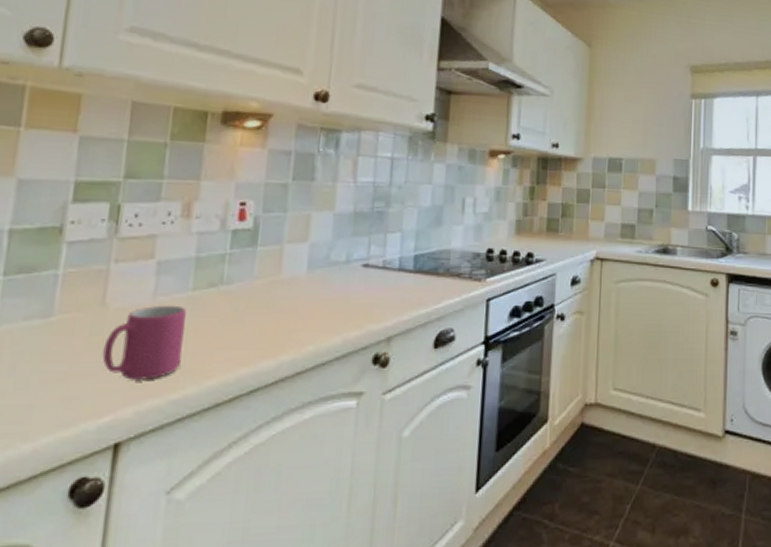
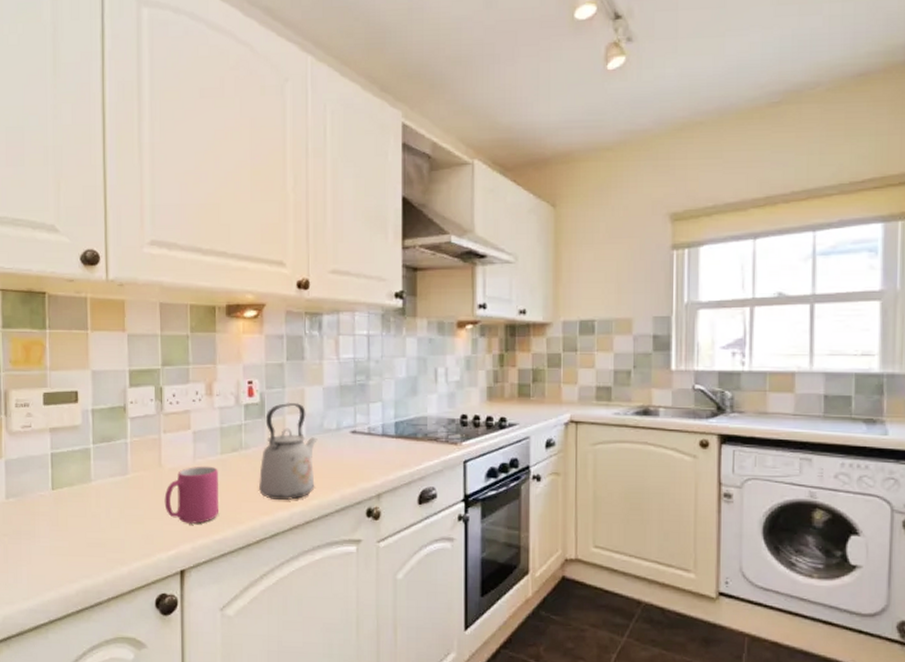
kettle: none [239,228,321,348] -> present [259,402,317,501]

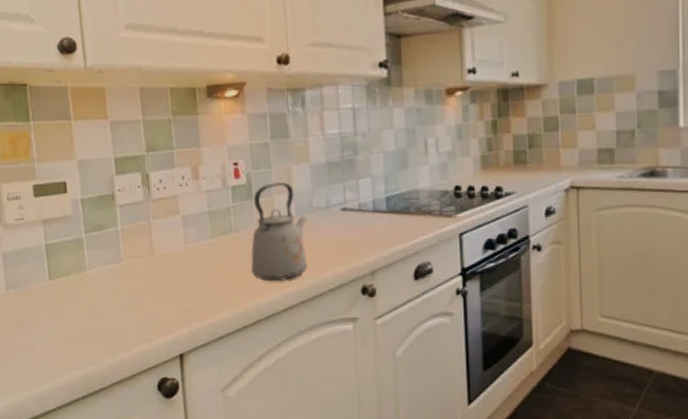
mug: present [164,466,219,524] -> none [158,250,214,308]

